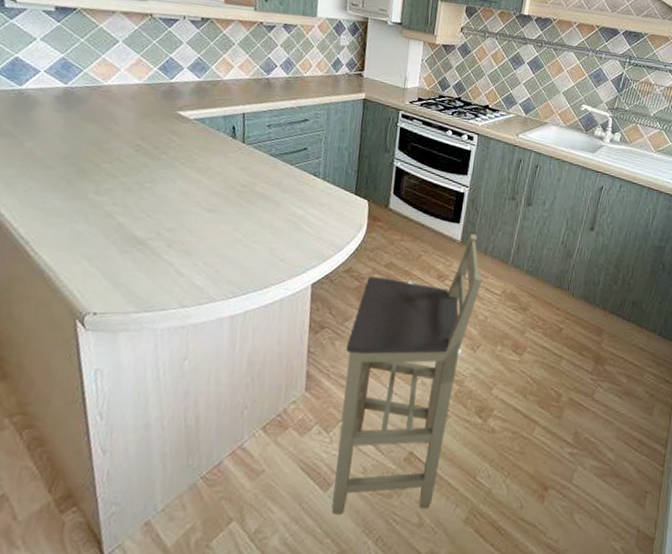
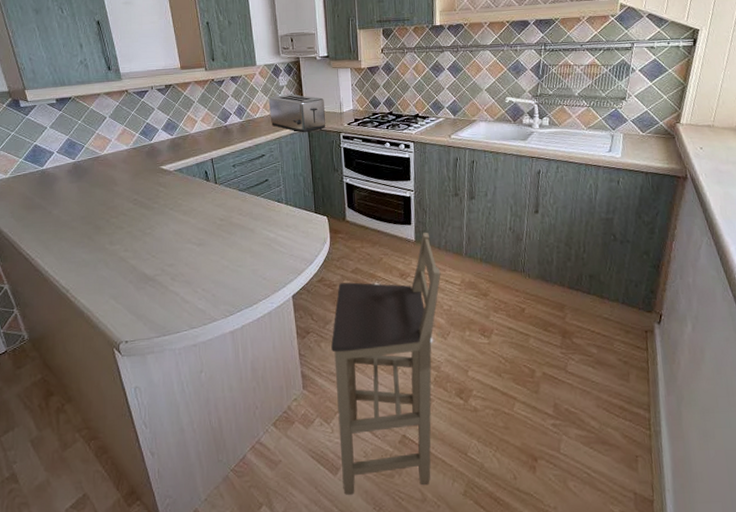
toaster: none [322,55,388,103] -> present [268,94,326,133]

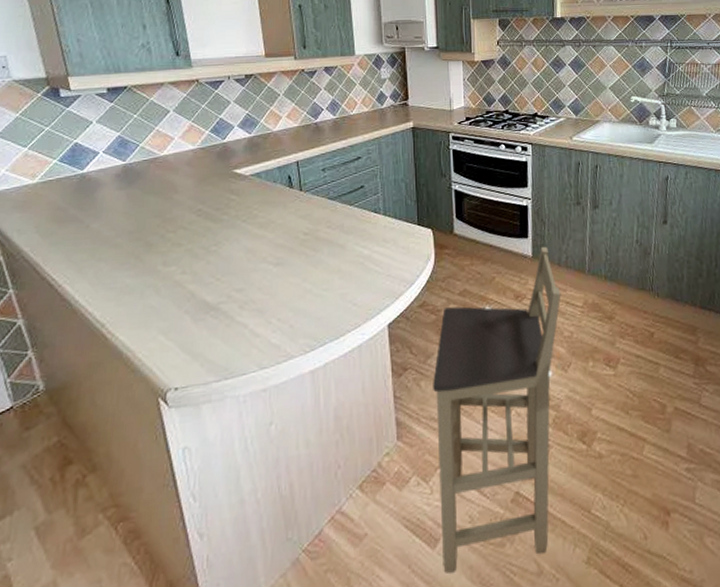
toaster: present [268,94,326,133] -> none [367,88,434,133]

